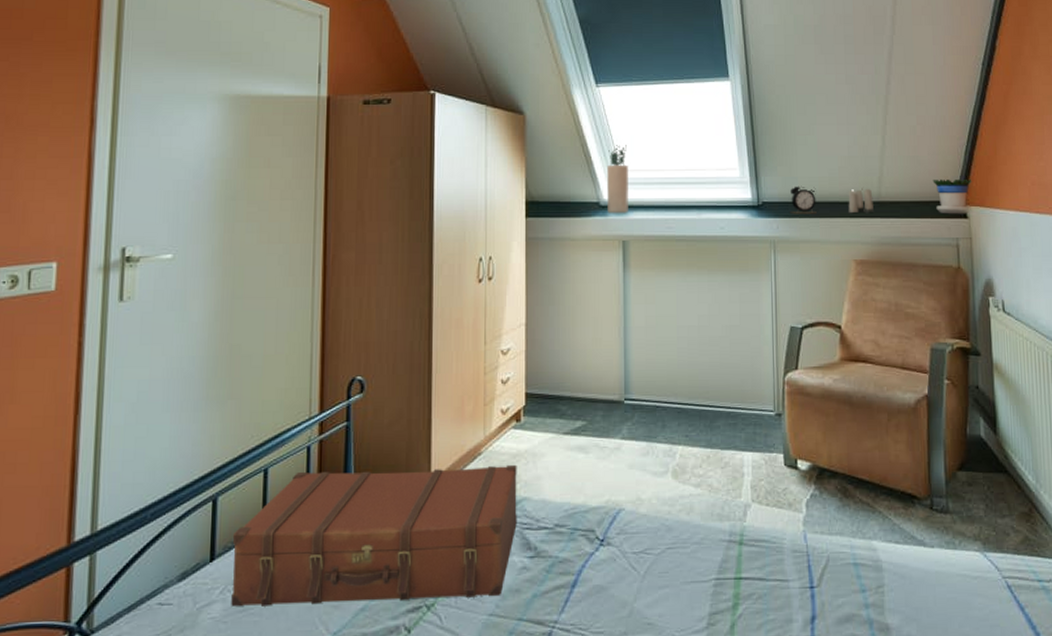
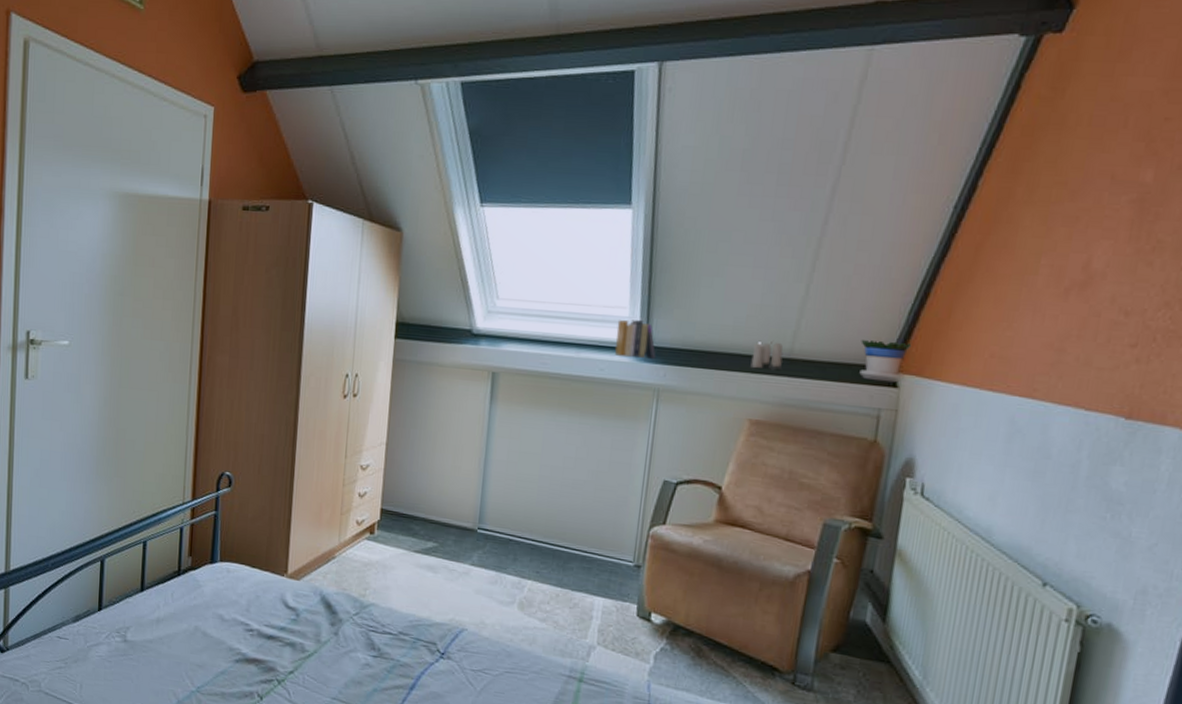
suitcase: present [231,464,517,607] -> none [115,548,368,684]
vase: present [607,145,628,214] -> none [479,271,507,345]
books: none [730,179,768,215] -> present [615,320,656,360]
alarm clock: present [790,184,817,214] -> none [681,330,716,365]

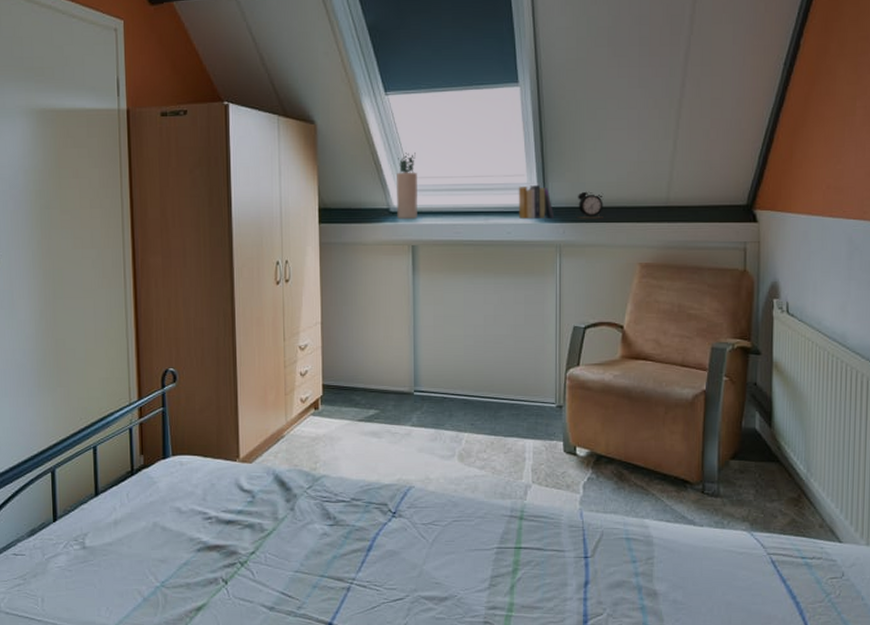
vase: none [479,271,507,345] -> present [397,152,417,220]
alarm clock: none [681,330,716,365] -> present [577,190,604,219]
candle: present [750,340,783,371] -> none [635,191,661,218]
flowerpot: present [859,339,912,383] -> none [723,182,765,219]

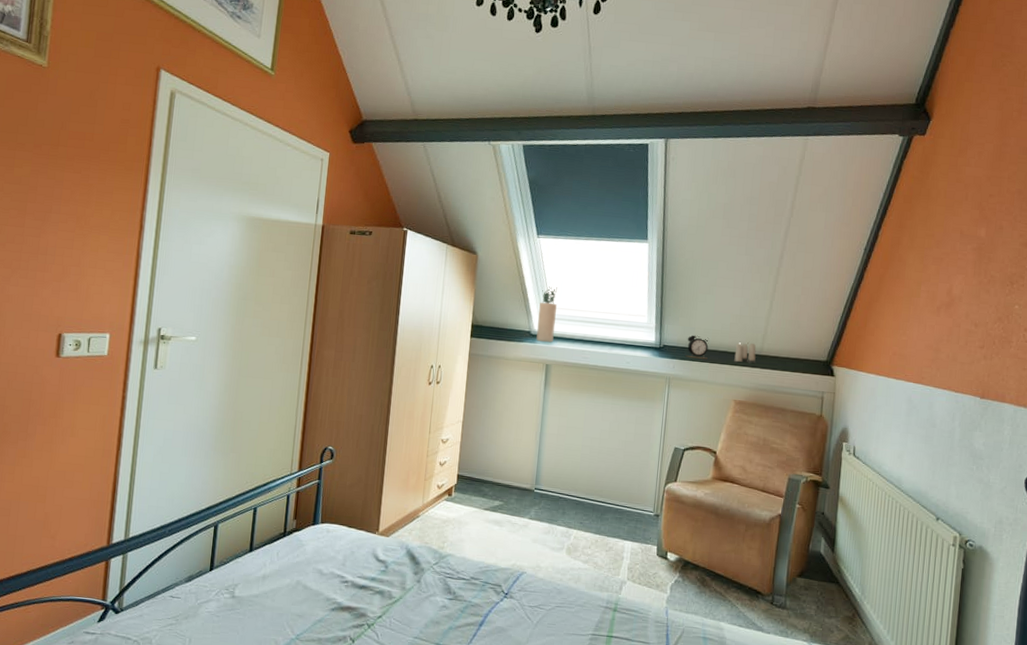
books: present [518,185,555,220] -> none [637,325,667,356]
candle: none [635,191,661,218] -> present [734,341,756,364]

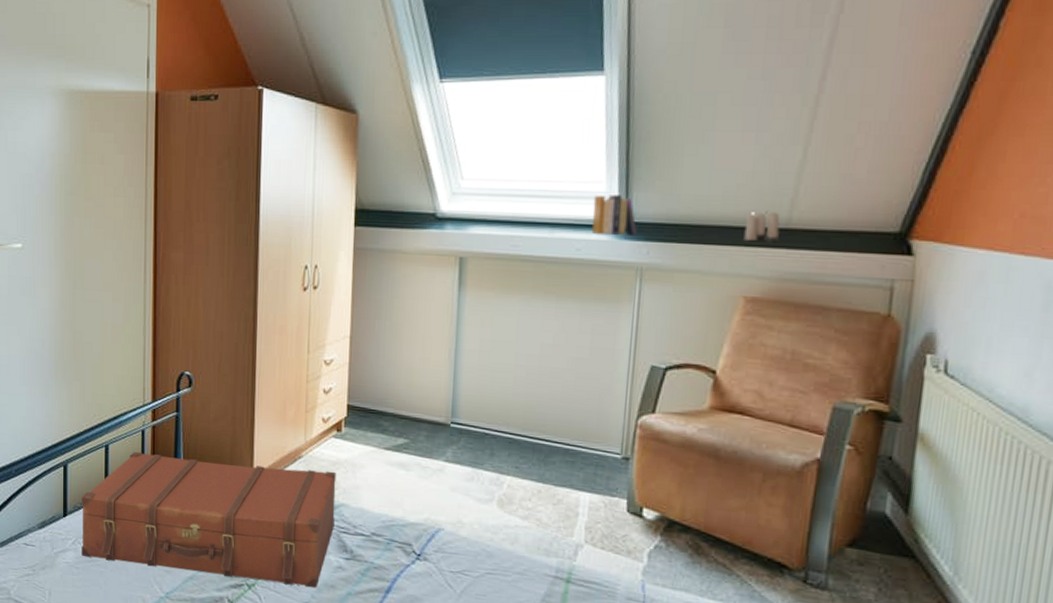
suitcase: none [223,513,446,625] -> present [81,451,337,588]
vase: present [536,287,557,343] -> none [444,150,471,228]
books: none [637,325,667,356] -> present [592,195,638,237]
alarm clock: present [685,334,709,360] -> none [665,203,703,240]

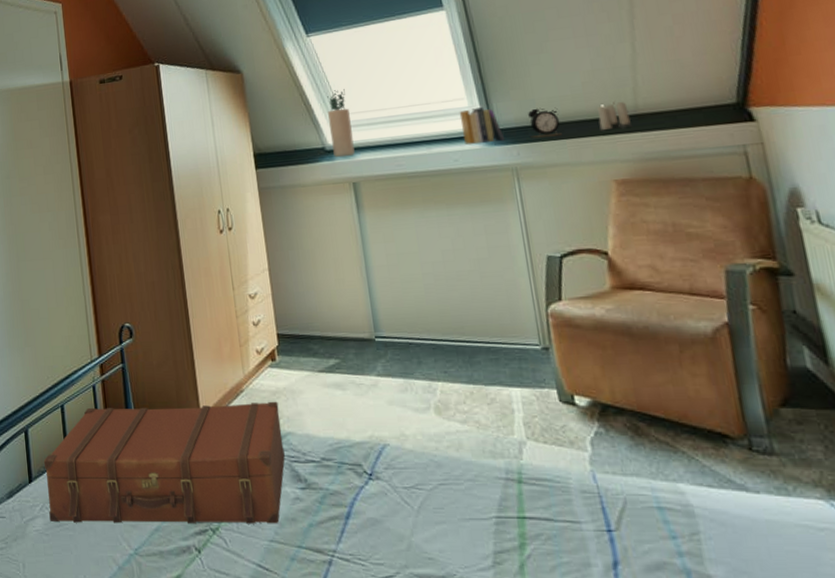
vase: none [444,150,471,228] -> present [327,89,355,158]
alarm clock: none [665,203,703,240] -> present [528,107,562,139]

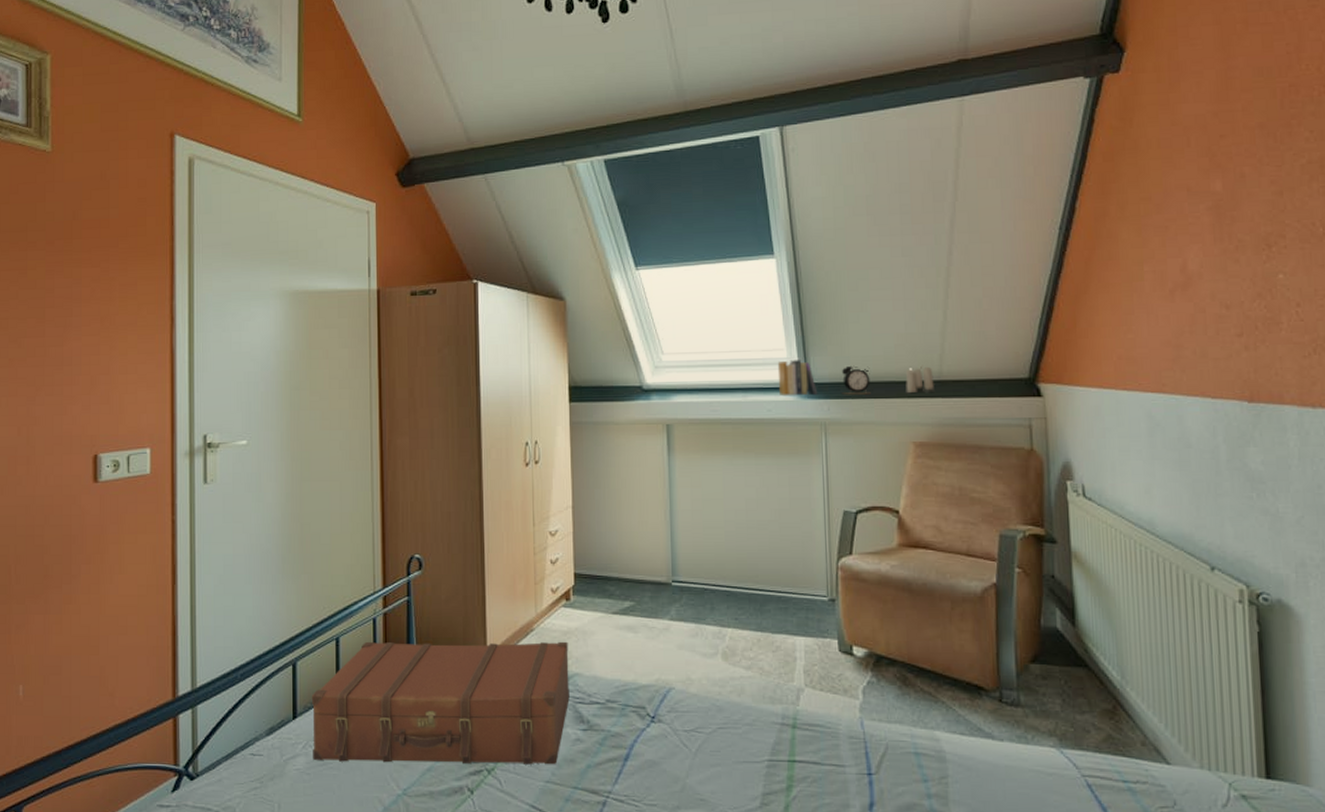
vase: present [327,89,355,158] -> none [649,328,672,398]

